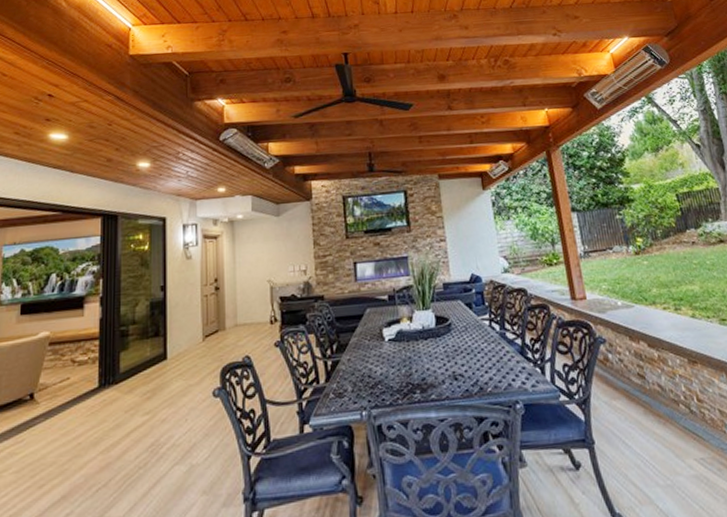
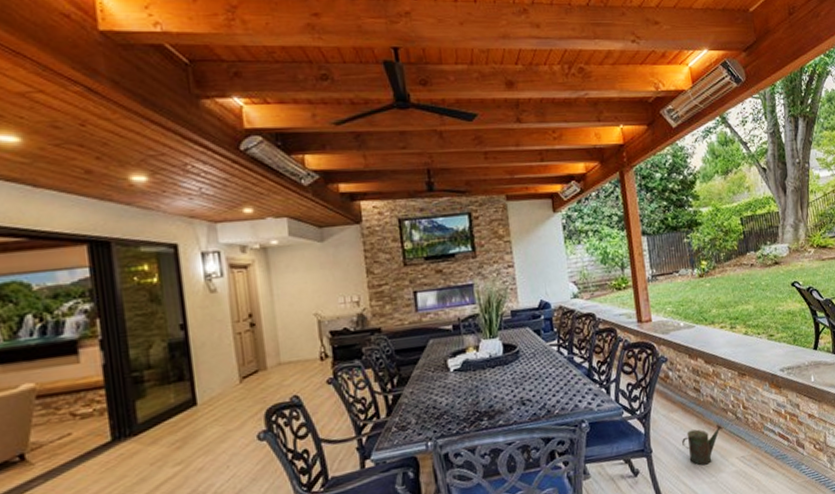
watering can: none [628,417,676,465] -> present [682,424,723,466]

